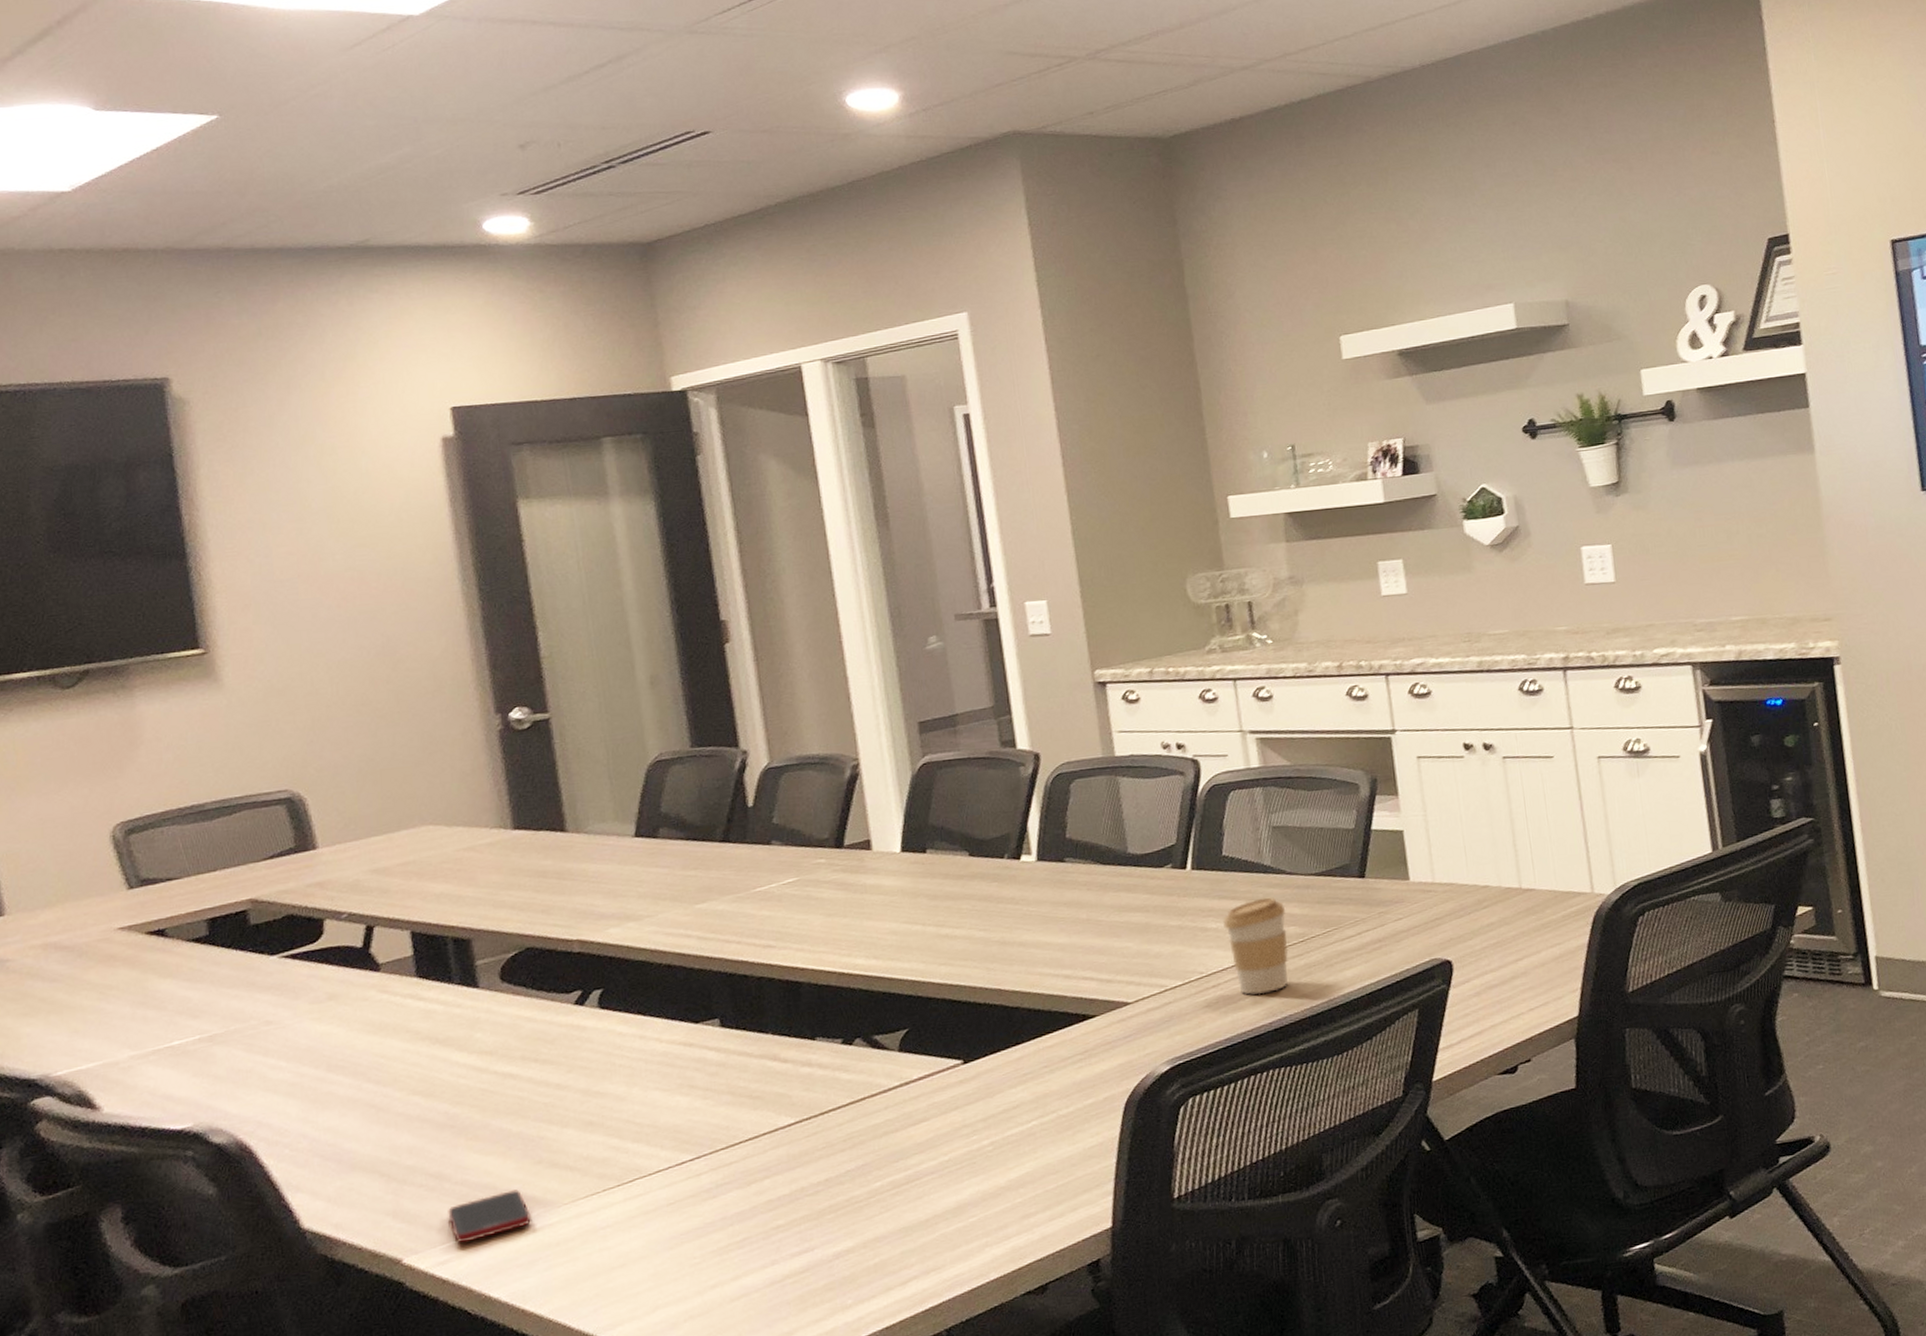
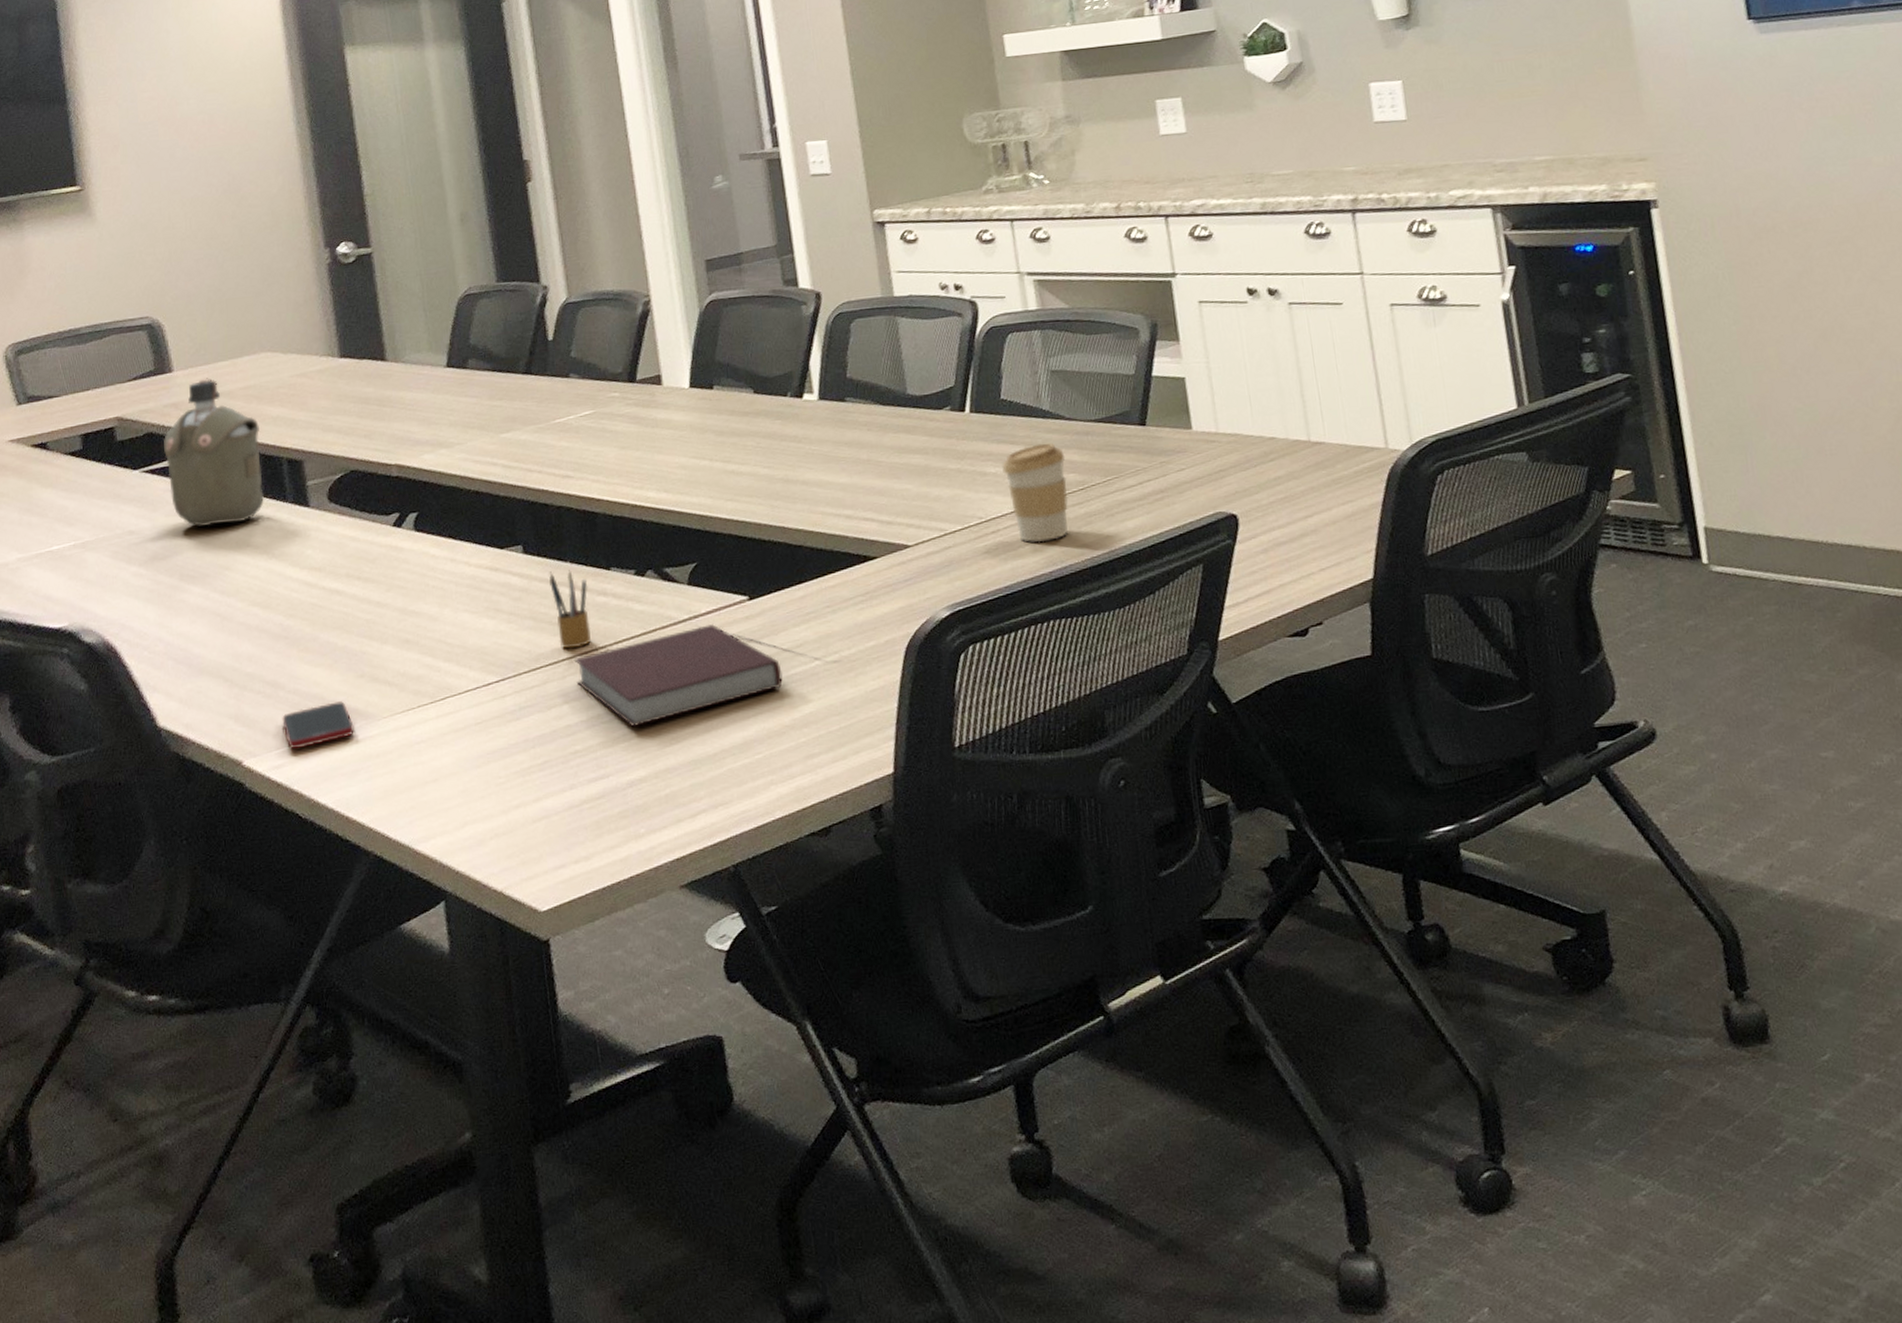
water bottle: none [307,854,427,1013] -> present [164,378,265,527]
pencil box: none [749,1042,796,1123] -> present [549,570,592,649]
notebook: none [775,1090,998,1198] -> present [573,624,783,727]

